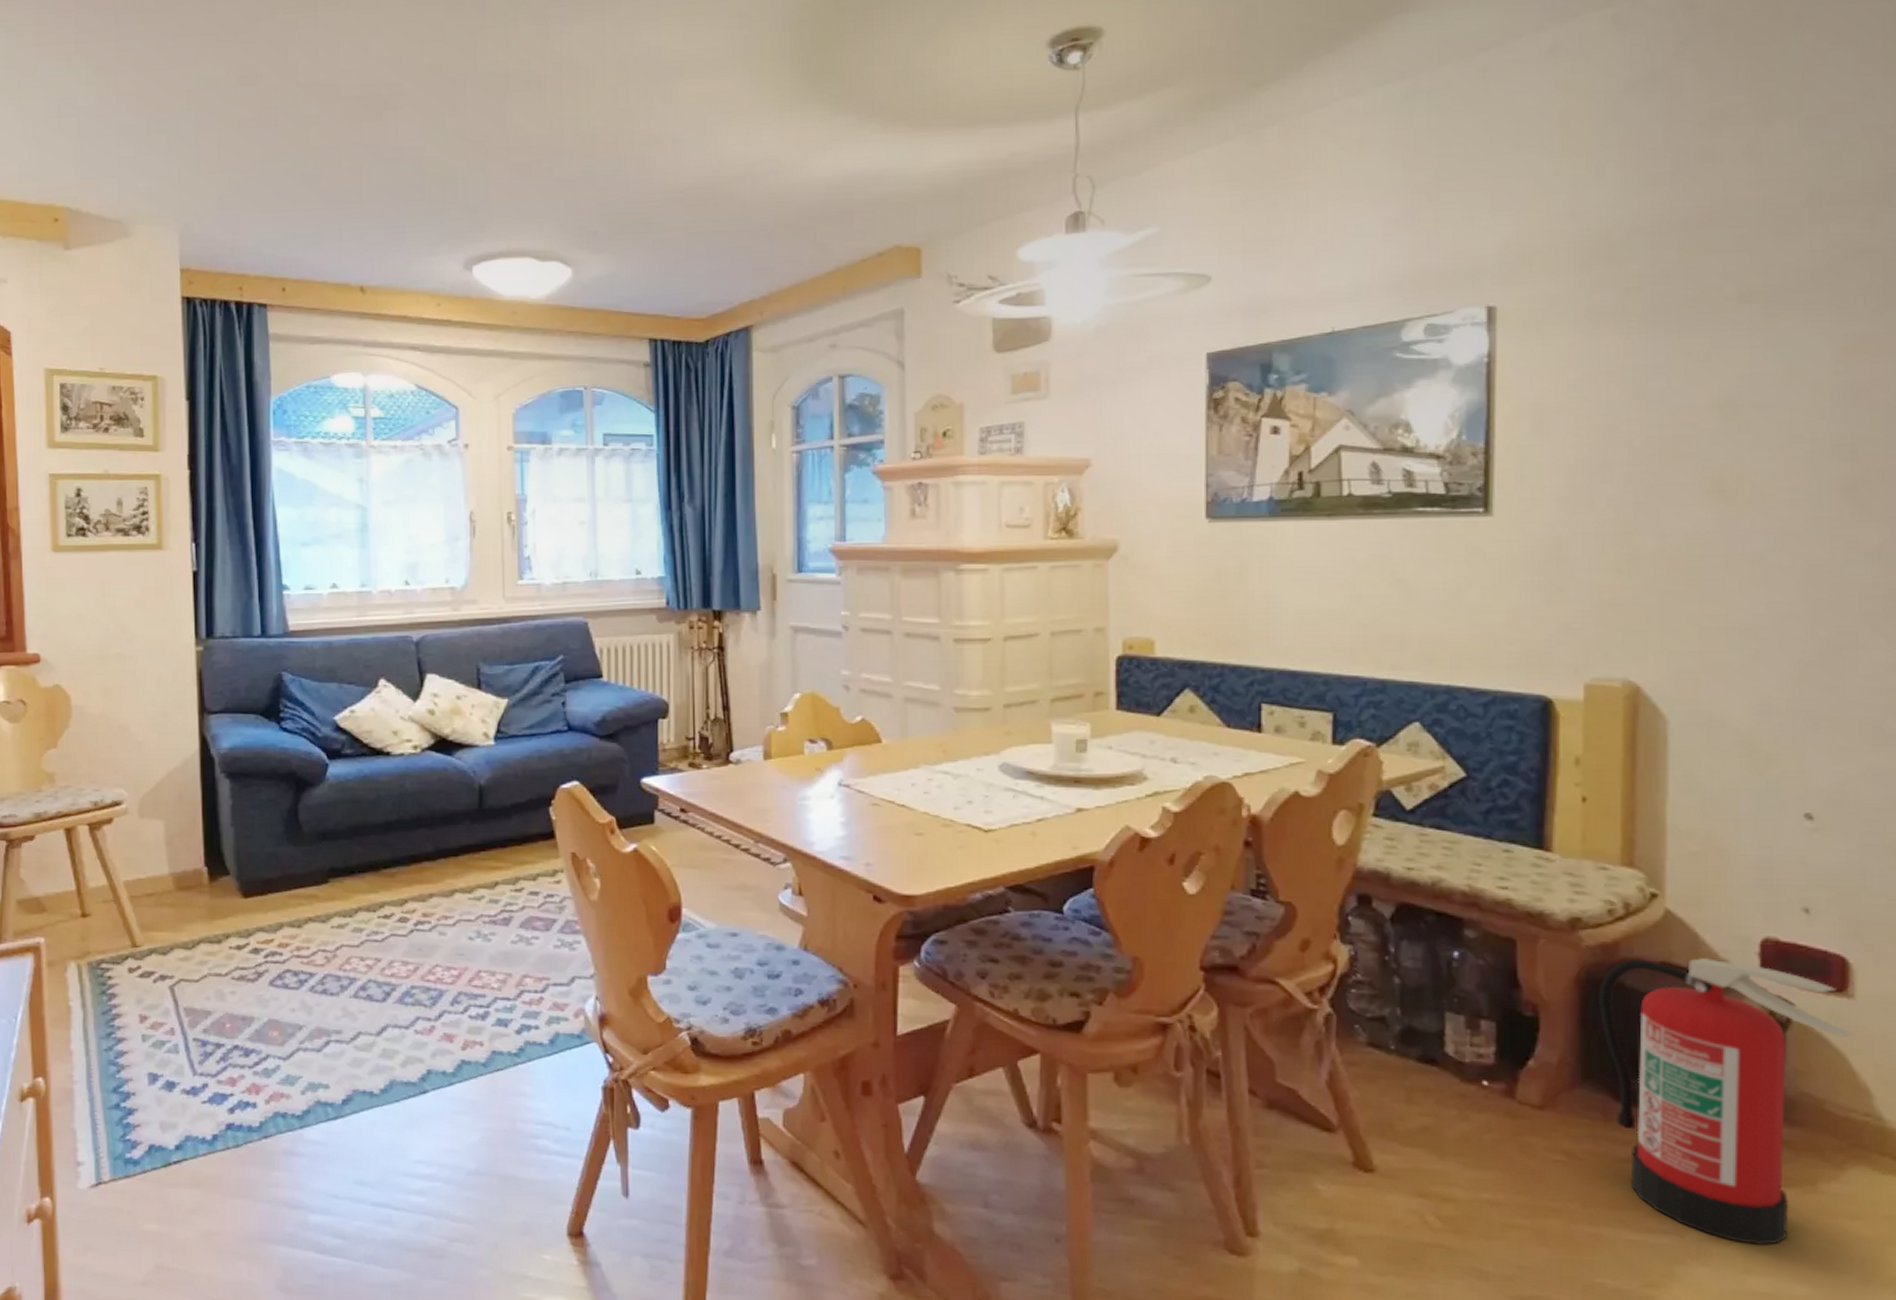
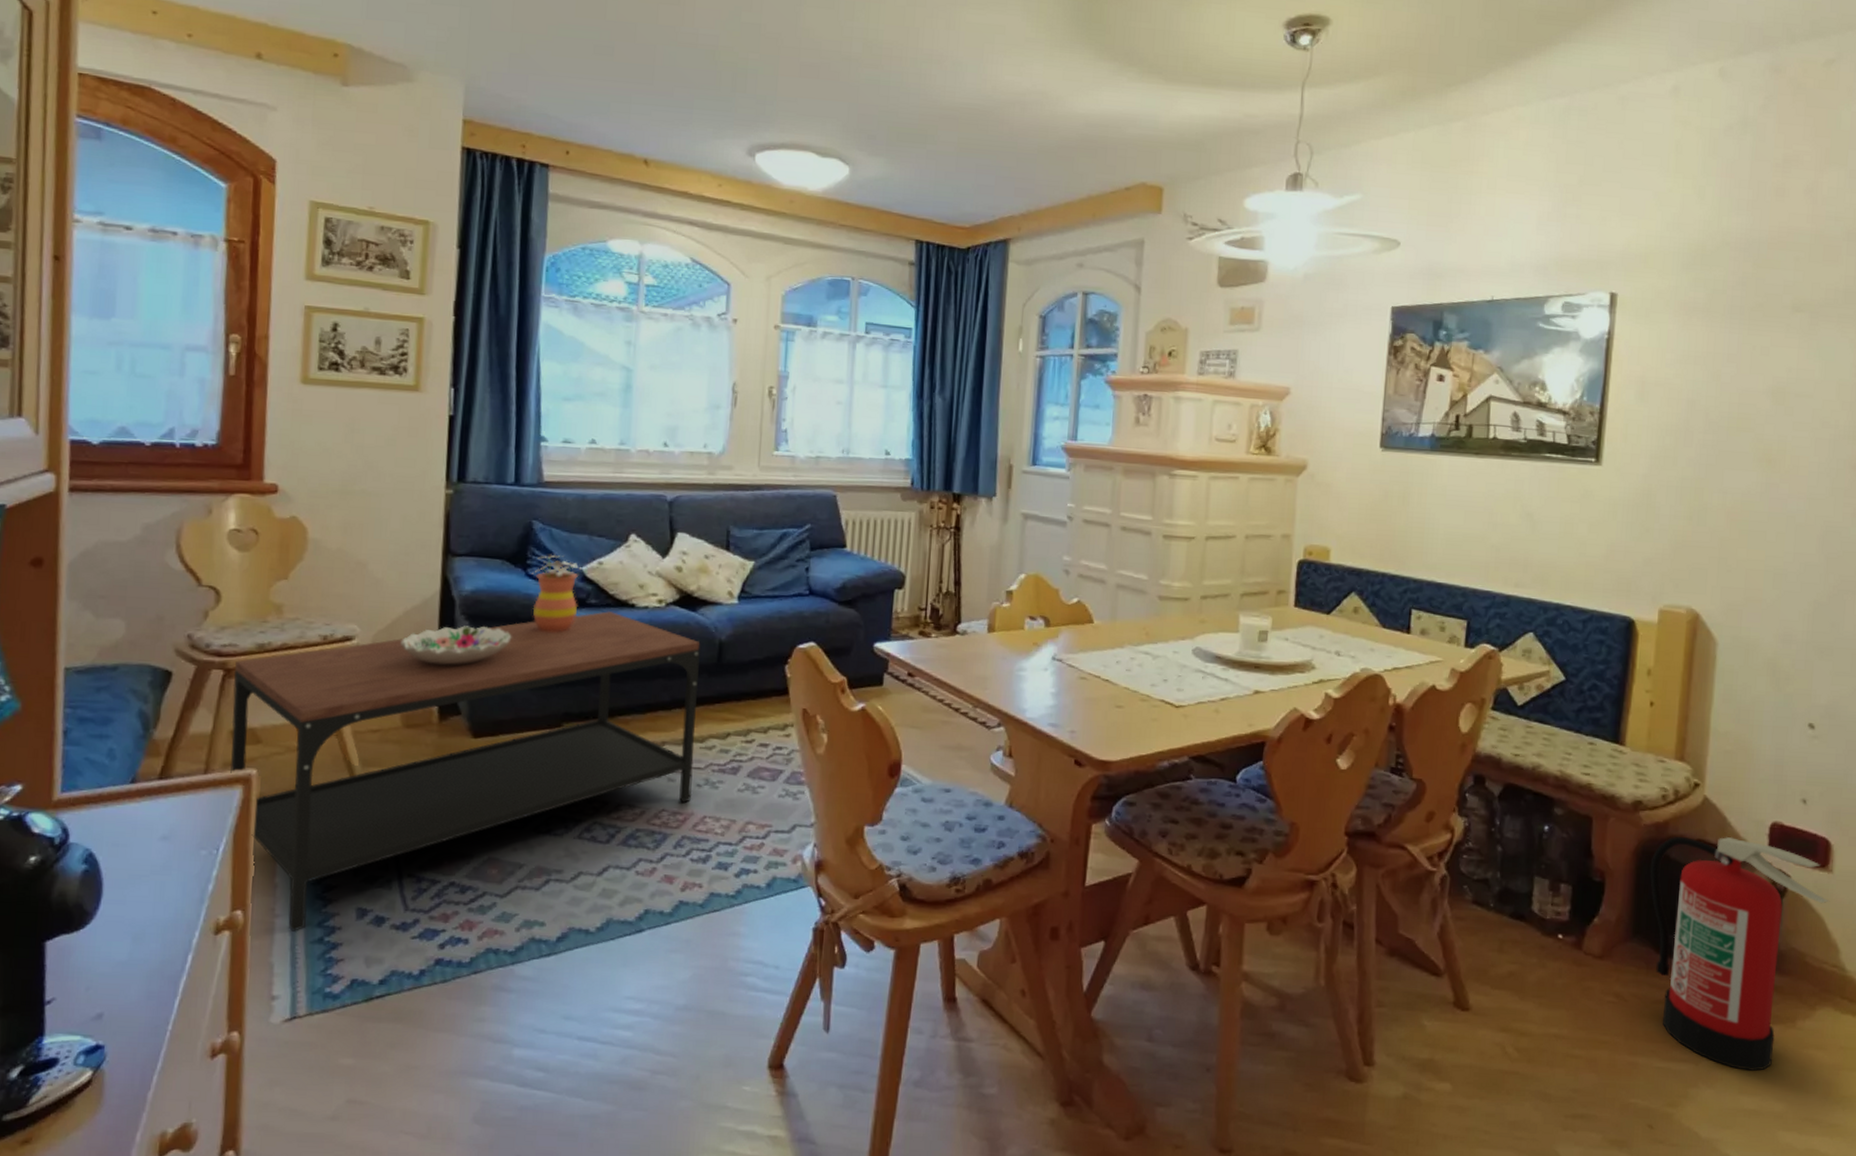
coffee table: none [16,759,465,1098] -> present [230,610,701,931]
decorative bowl: none [166,783,272,825] -> present [400,626,512,665]
flowerpot: none [285,705,339,786] -> present [531,554,586,633]

